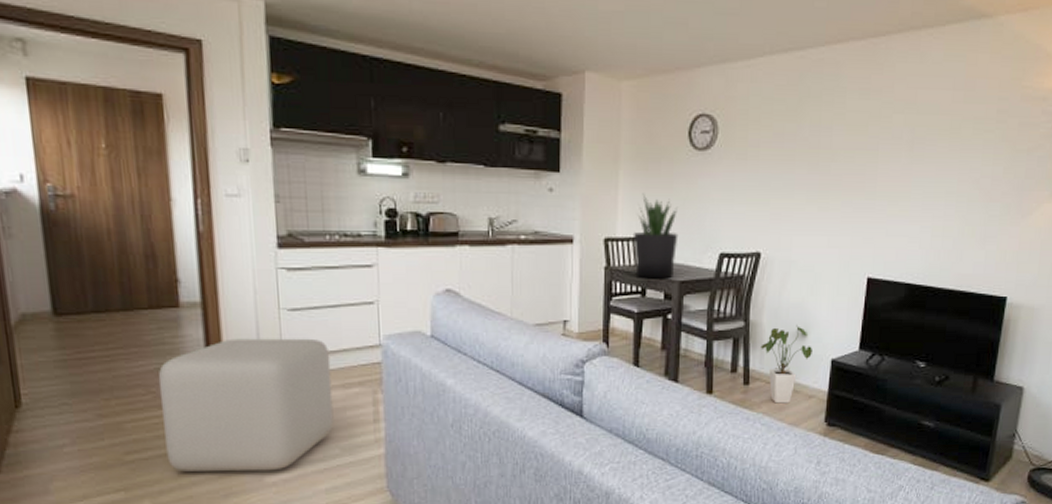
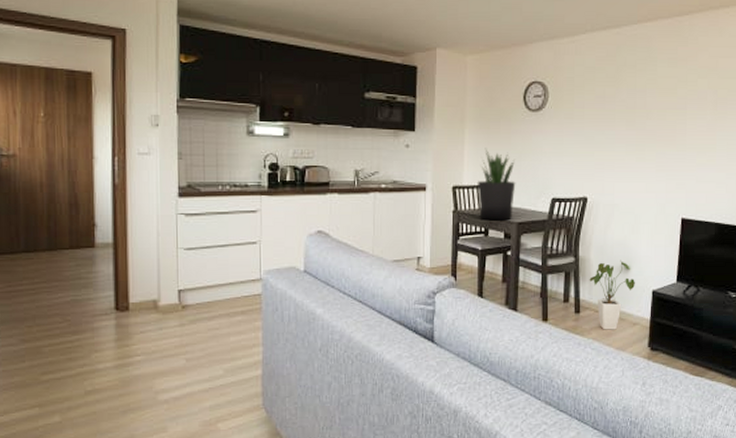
pouf: present [158,338,334,473] -> none [73,273,219,391]

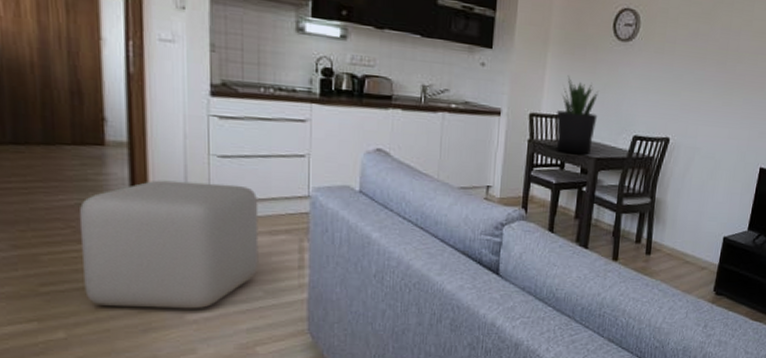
pouf: none [73,273,219,391] -> present [78,180,259,309]
house plant: present [589,259,635,330] -> none [663,204,708,273]

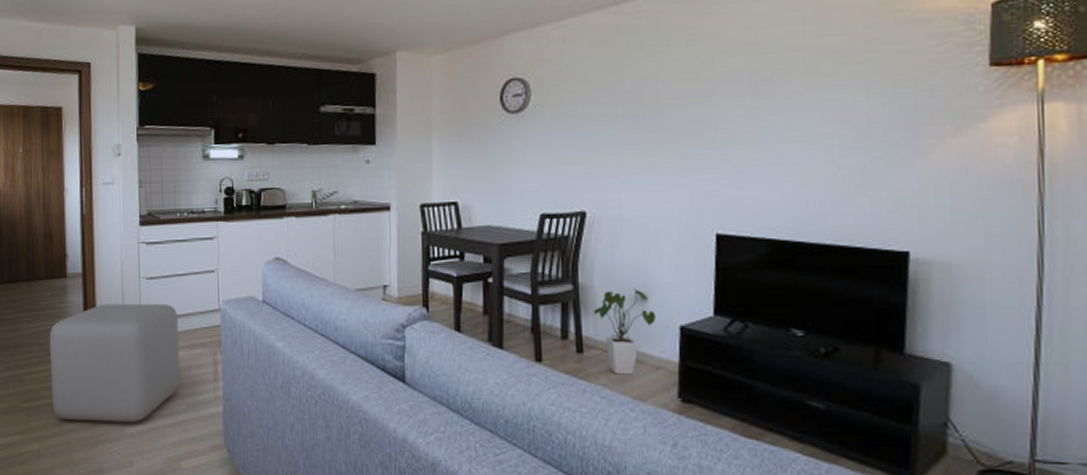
planter: present [555,75,599,155] -> none [448,159,495,243]
house plant: none [663,204,708,273] -> present [593,287,655,375]

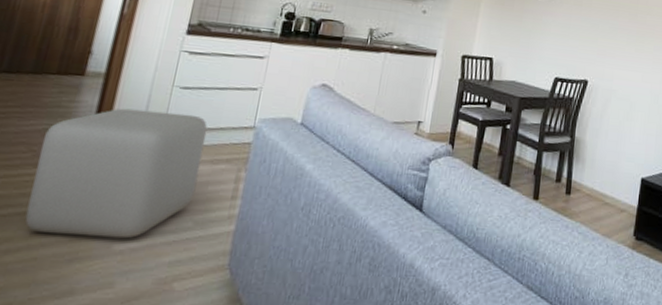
house plant: present [593,287,655,375] -> none [582,144,626,215]

